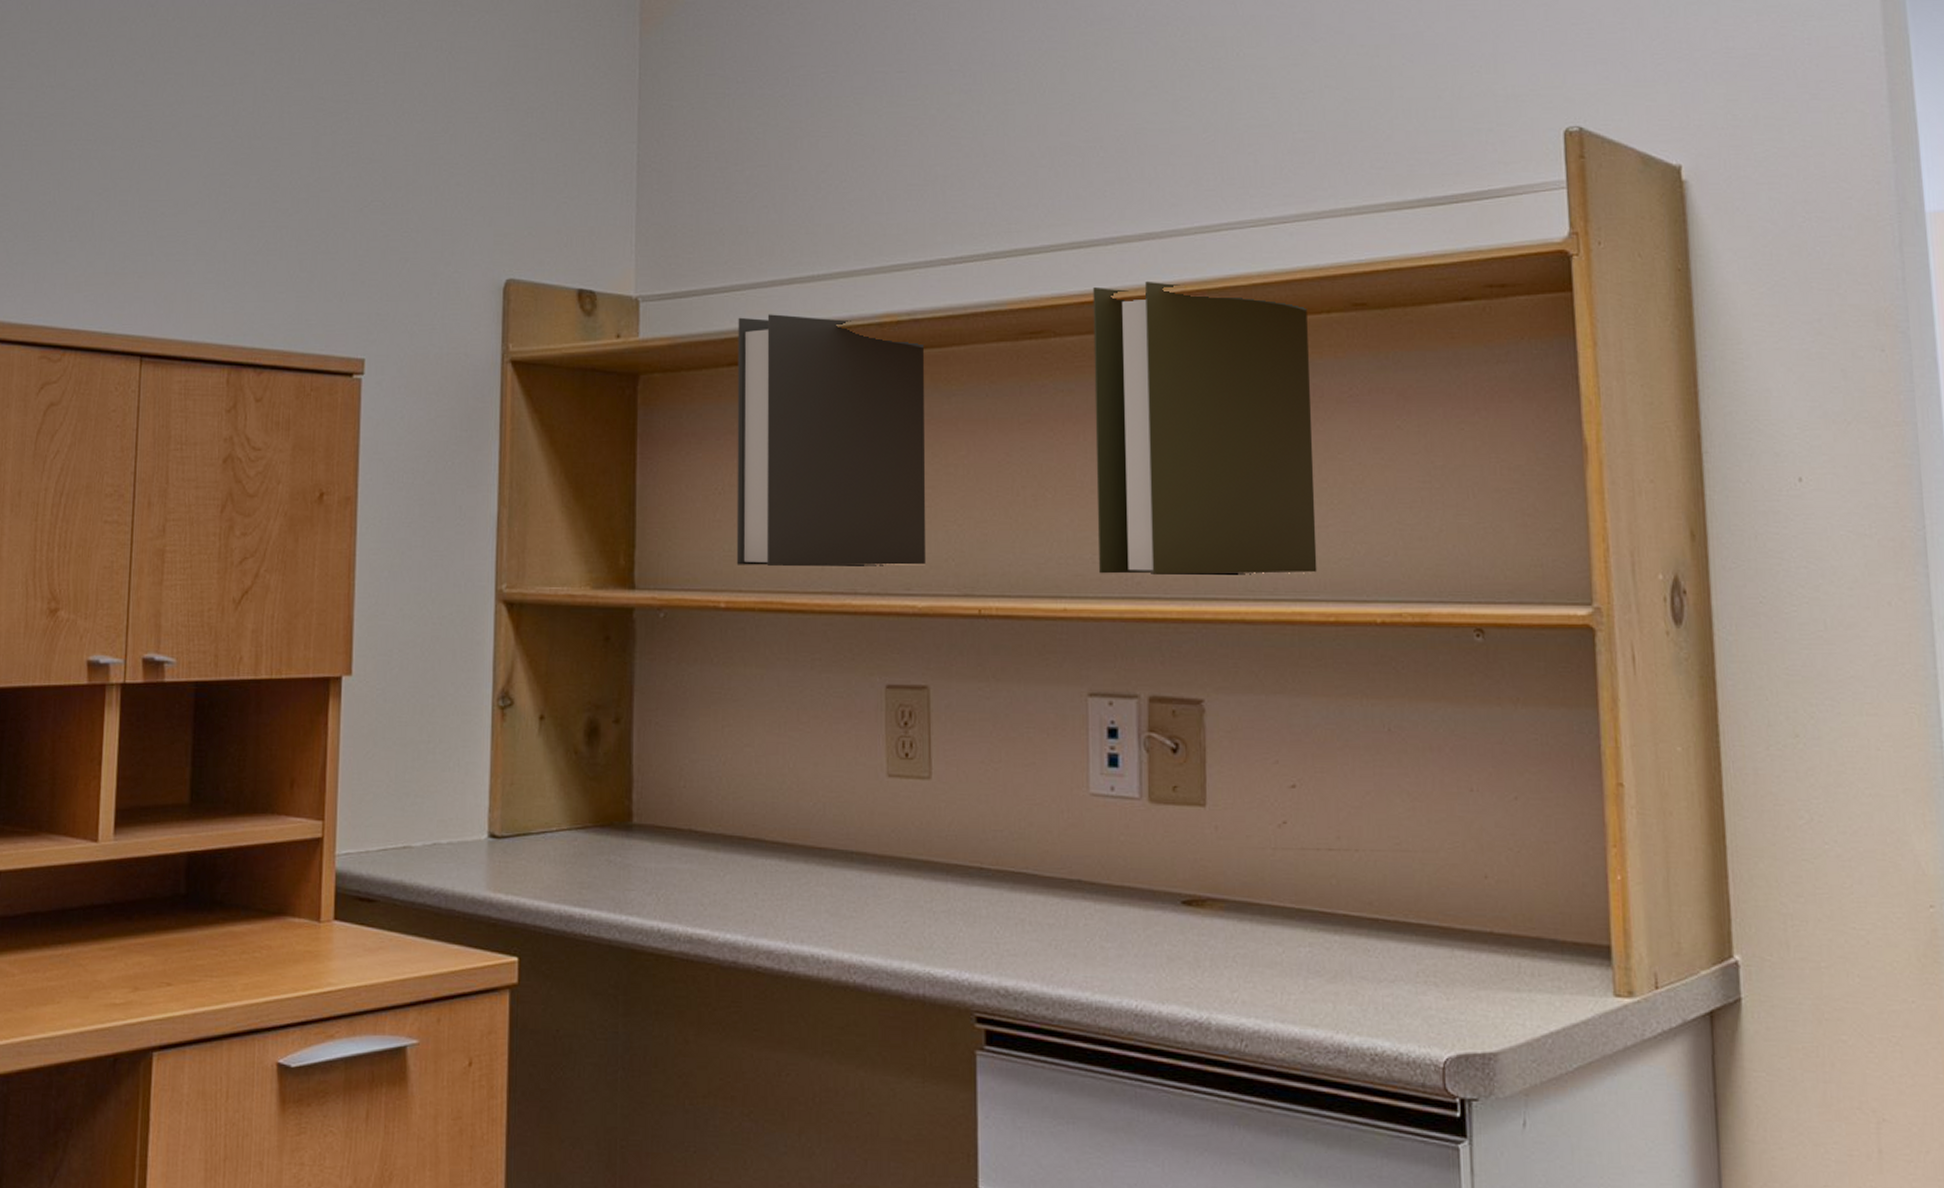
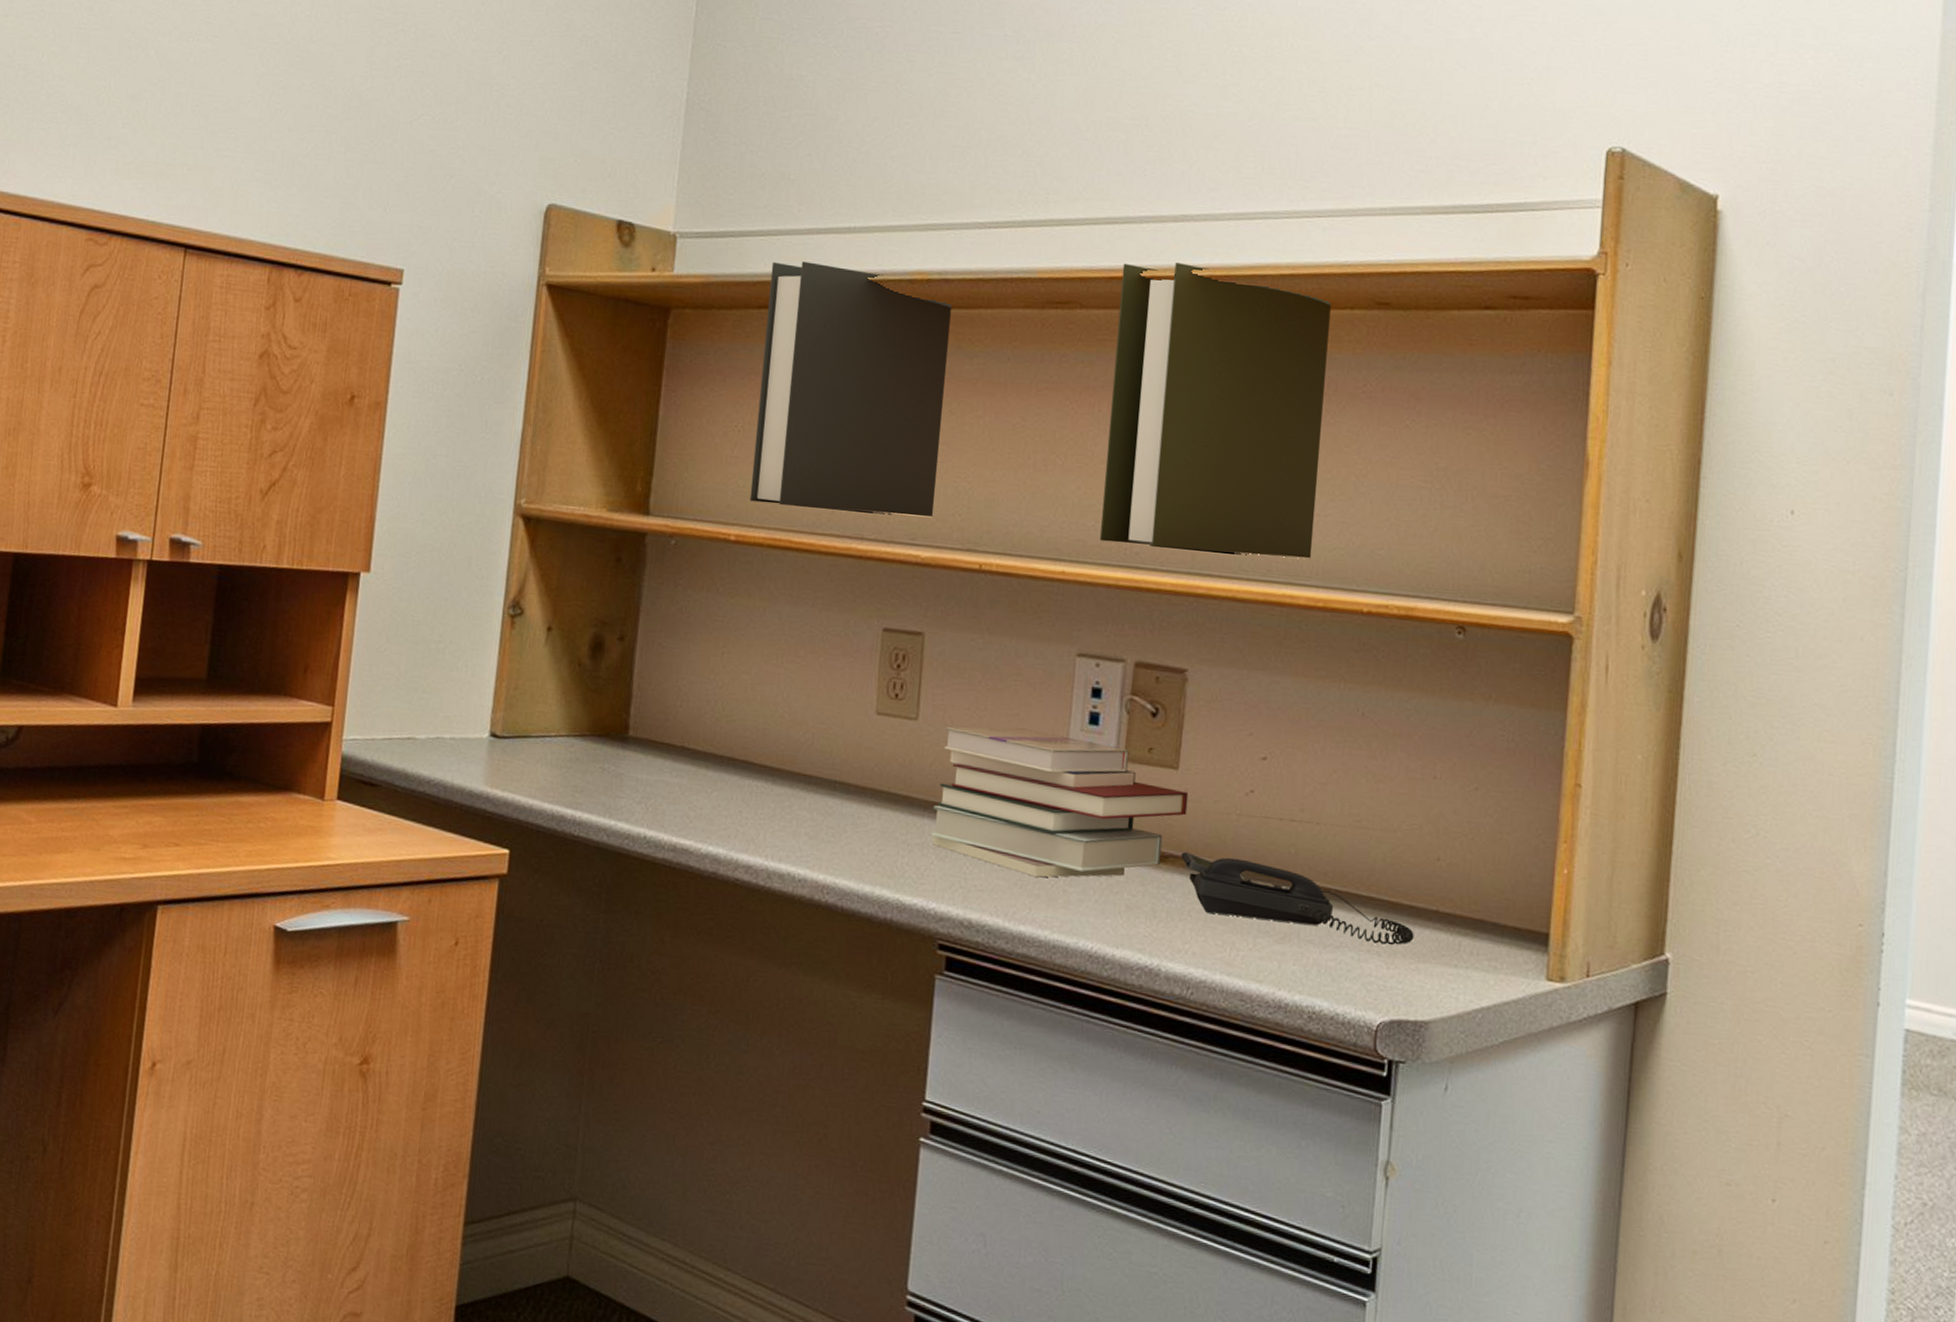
books: none [956,777,1220,935] -> present [931,726,1189,878]
telephone: none [1218,894,1471,974] -> present [1180,852,1414,946]

